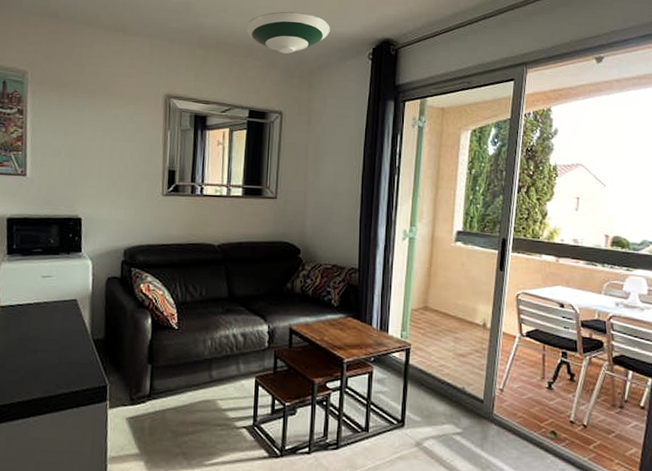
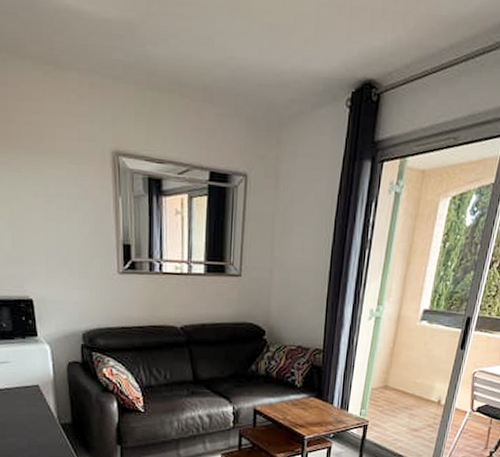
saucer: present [245,11,330,54] -> none [203,38,304,98]

